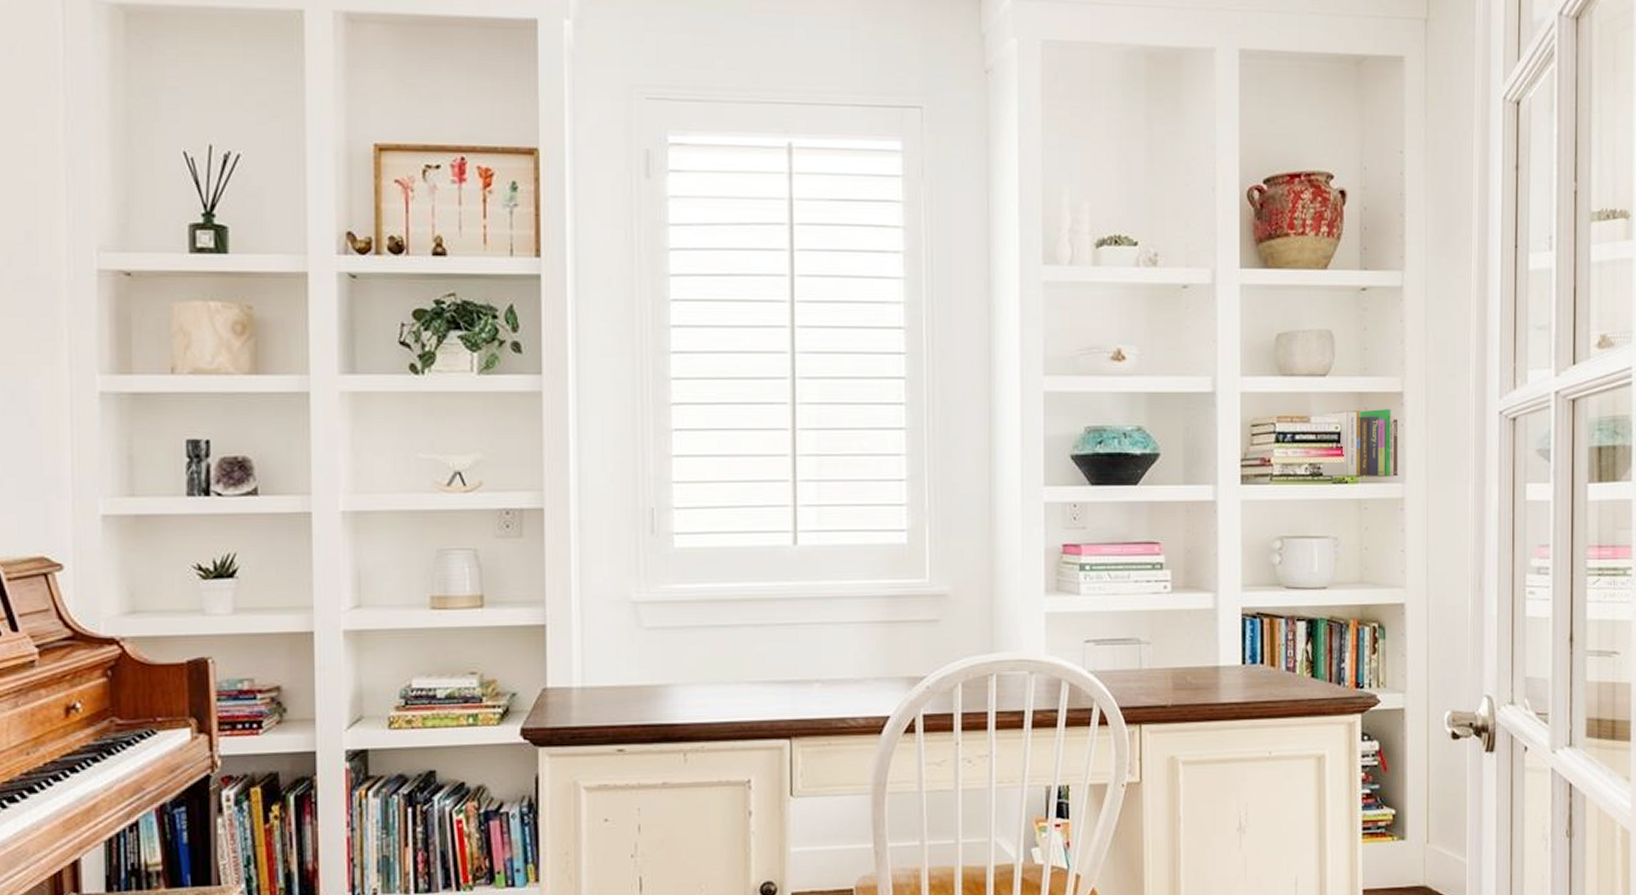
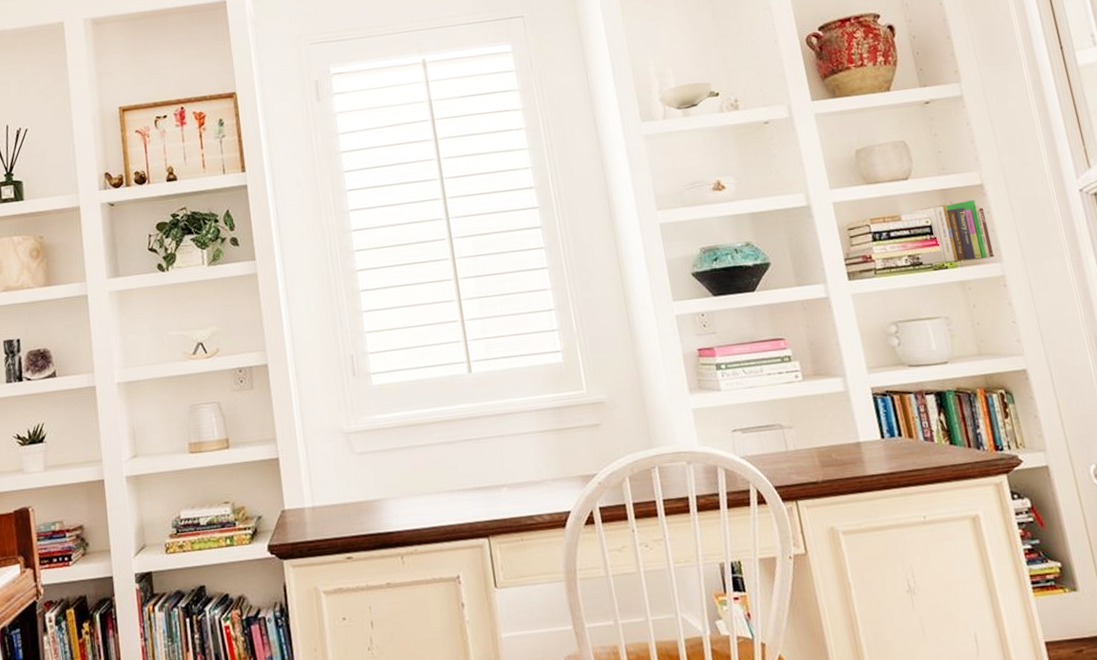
bowl: none [1066,225,1132,256] -> present [656,82,712,110]

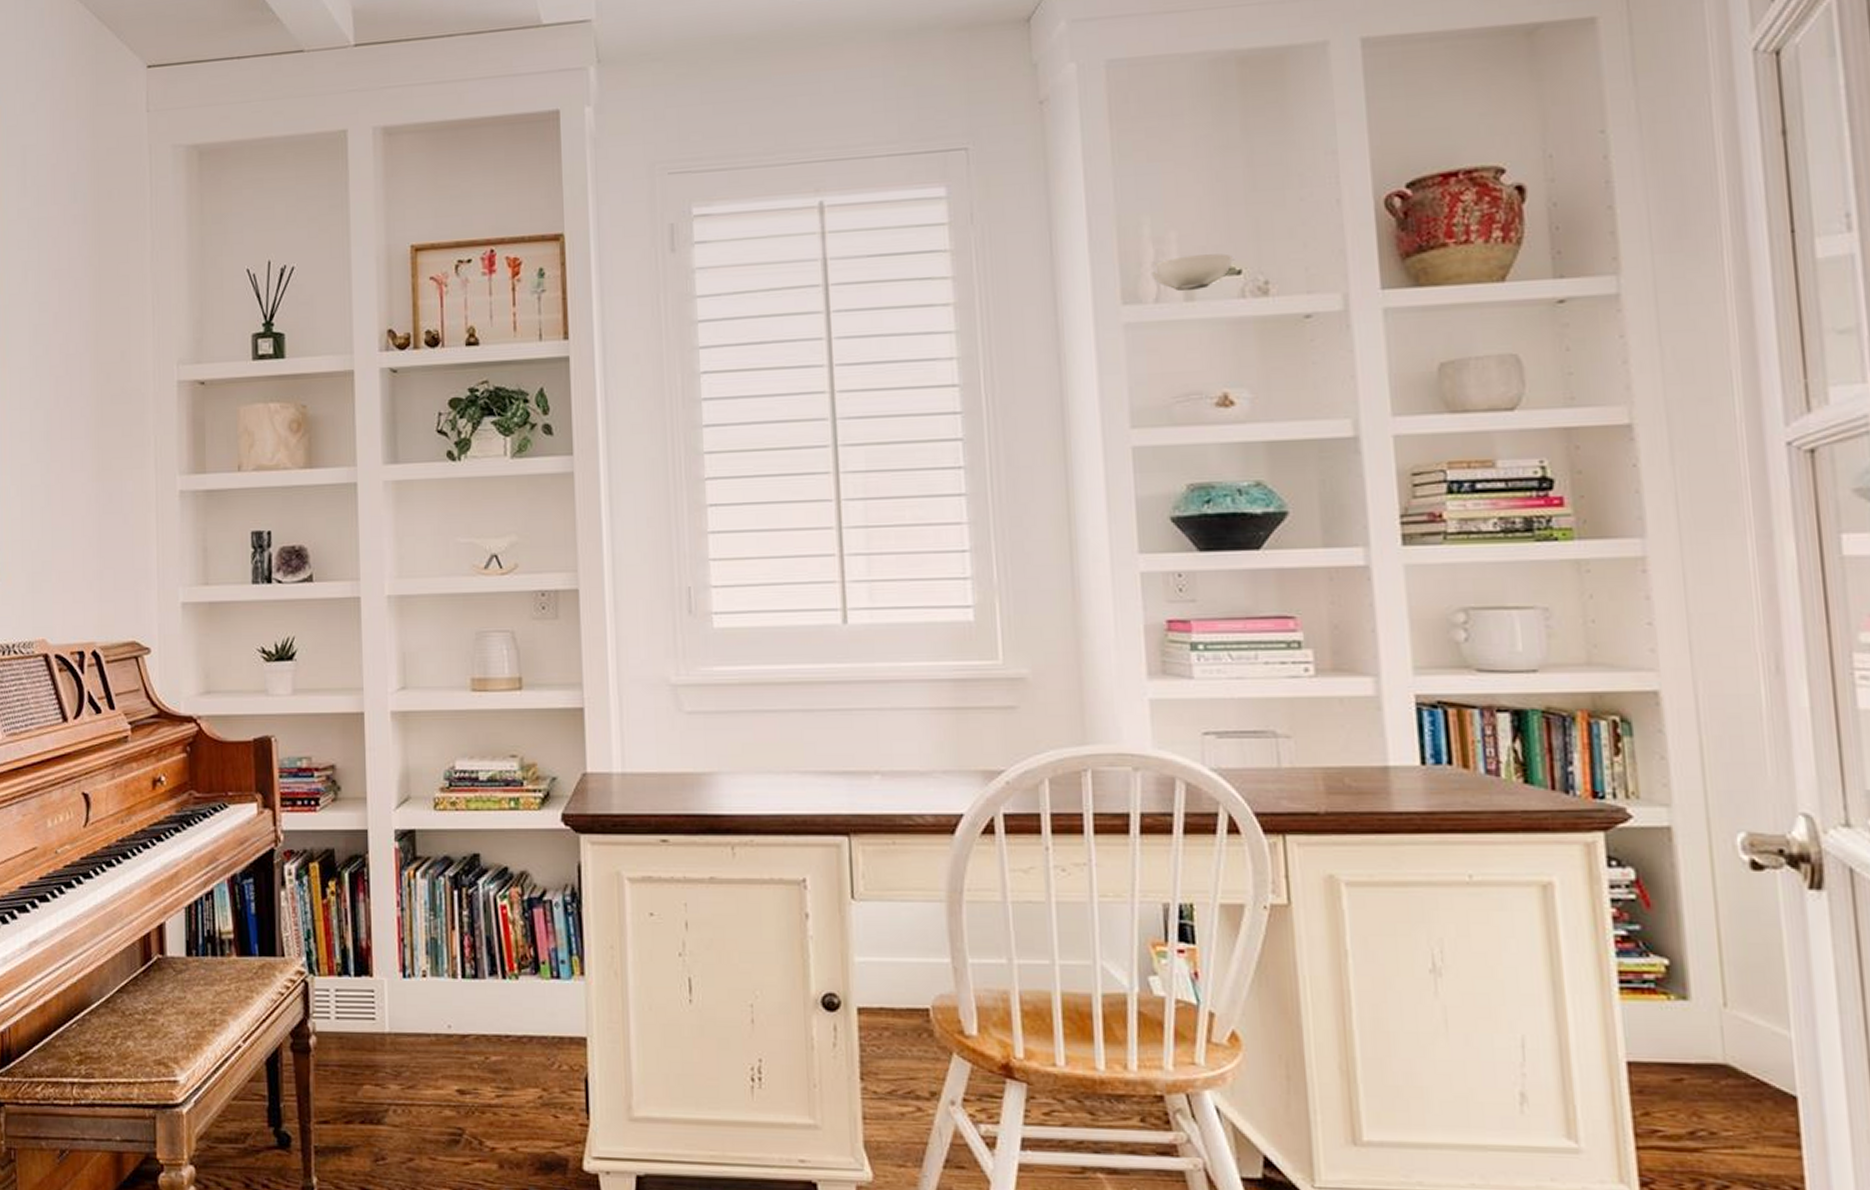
books: present [912,200,993,265] -> none [1514,446,1632,533]

